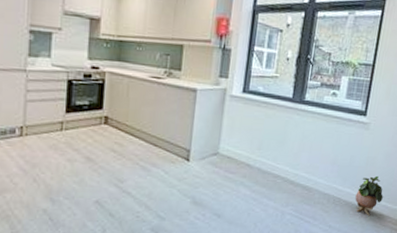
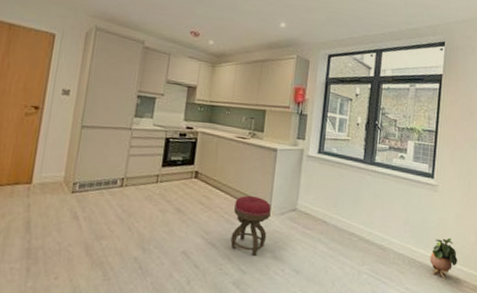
stool: none [147,141,191,202] -> present [230,196,271,256]

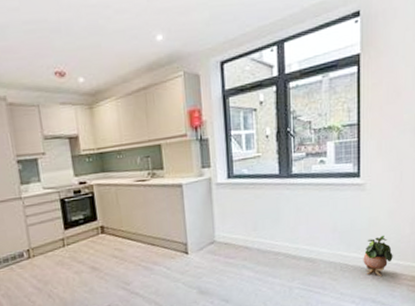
stool: present [230,196,271,256] -> none [149,238,189,295]

